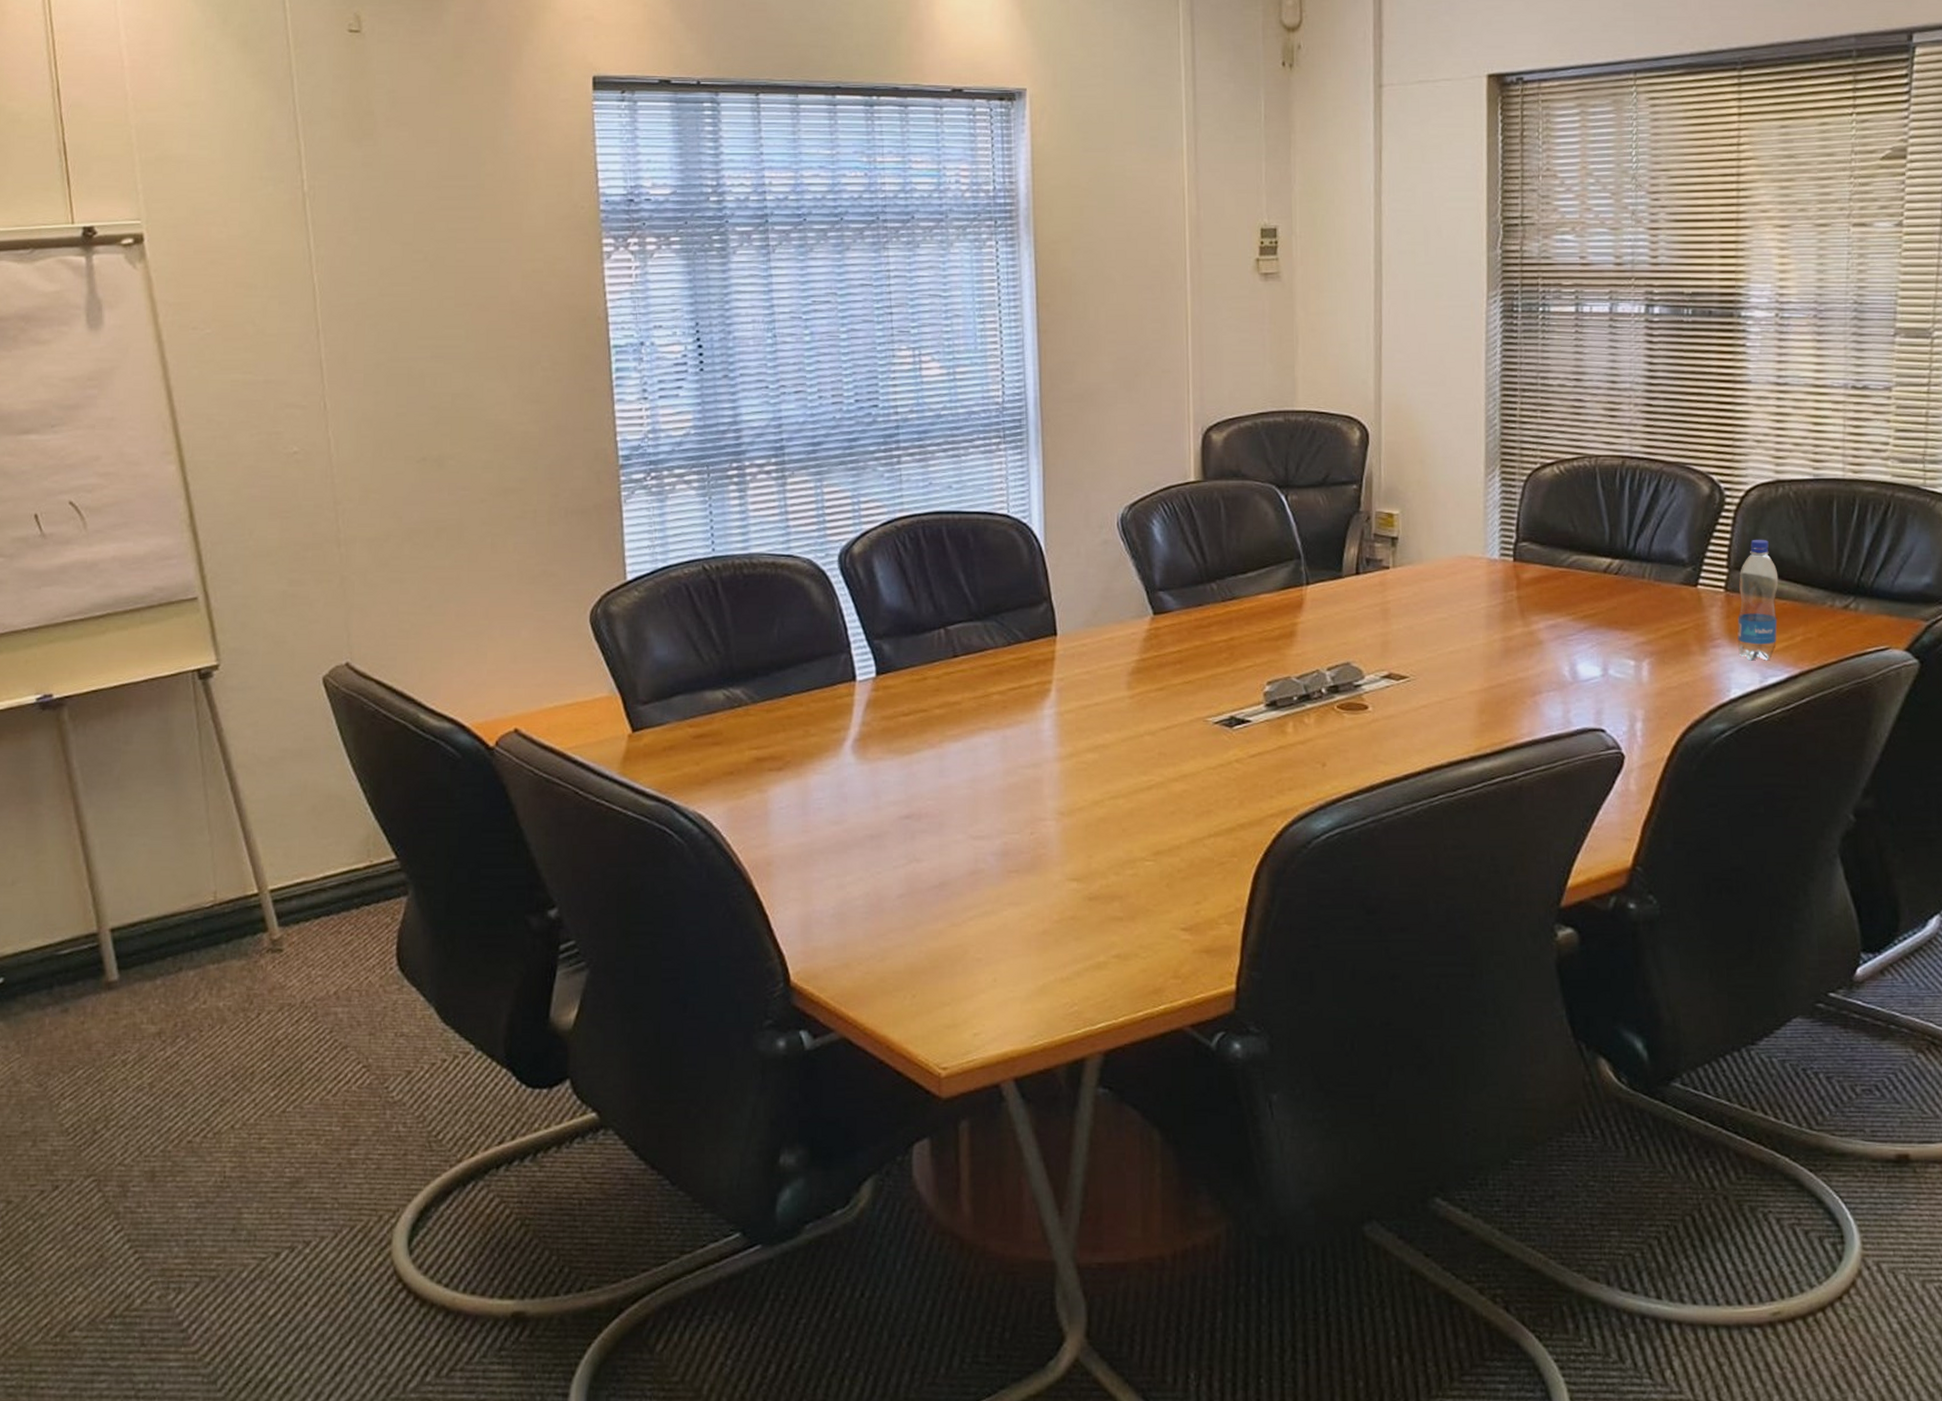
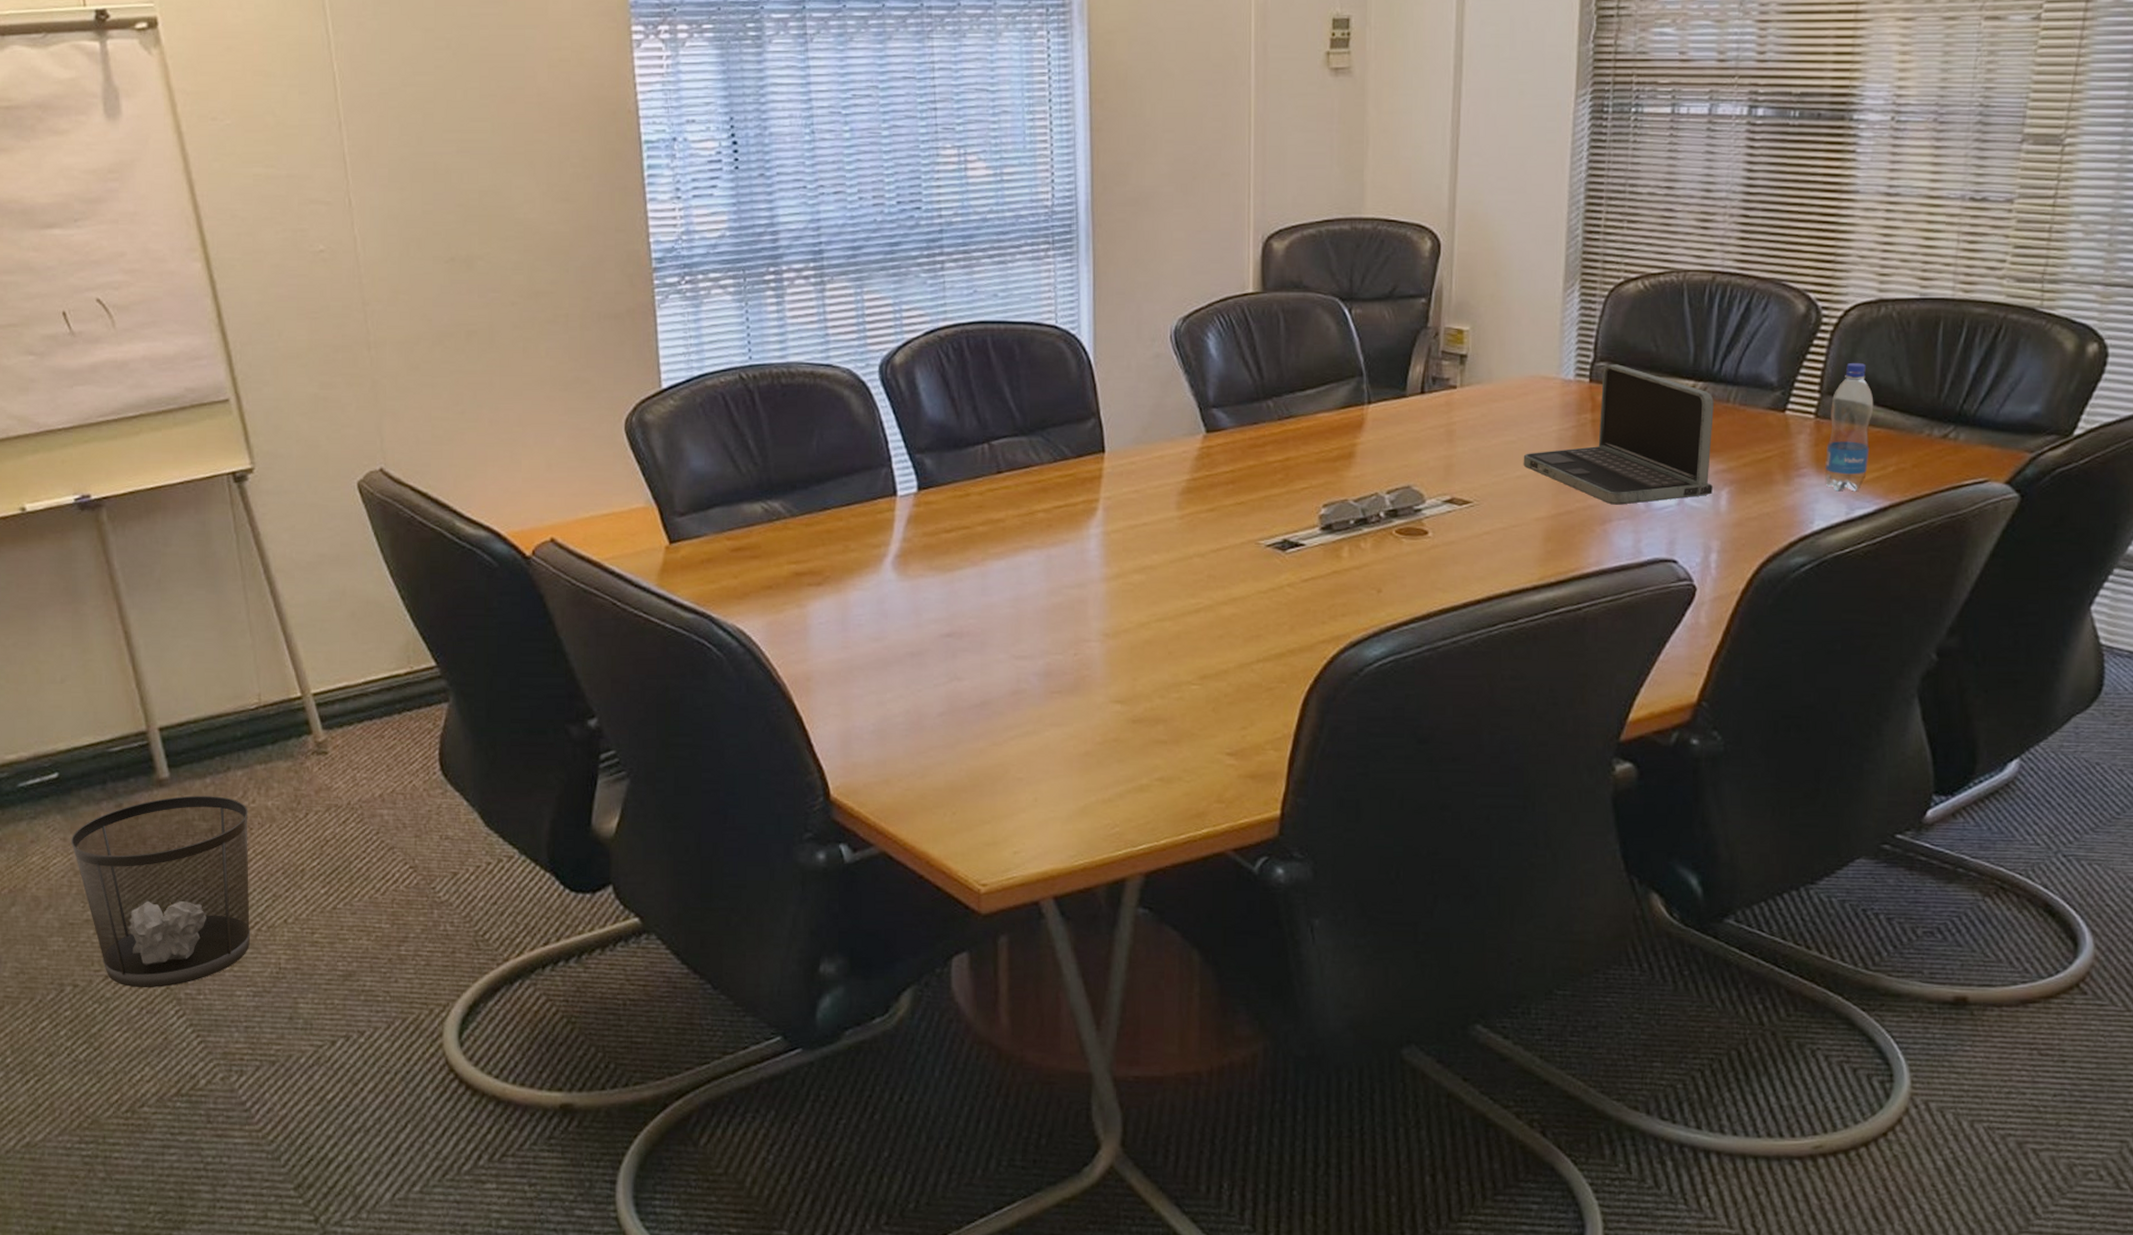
waste bin: none [12,998,199,1203] -> present [70,795,250,988]
laptop: none [1455,544,1634,677] -> present [1523,364,1714,505]

